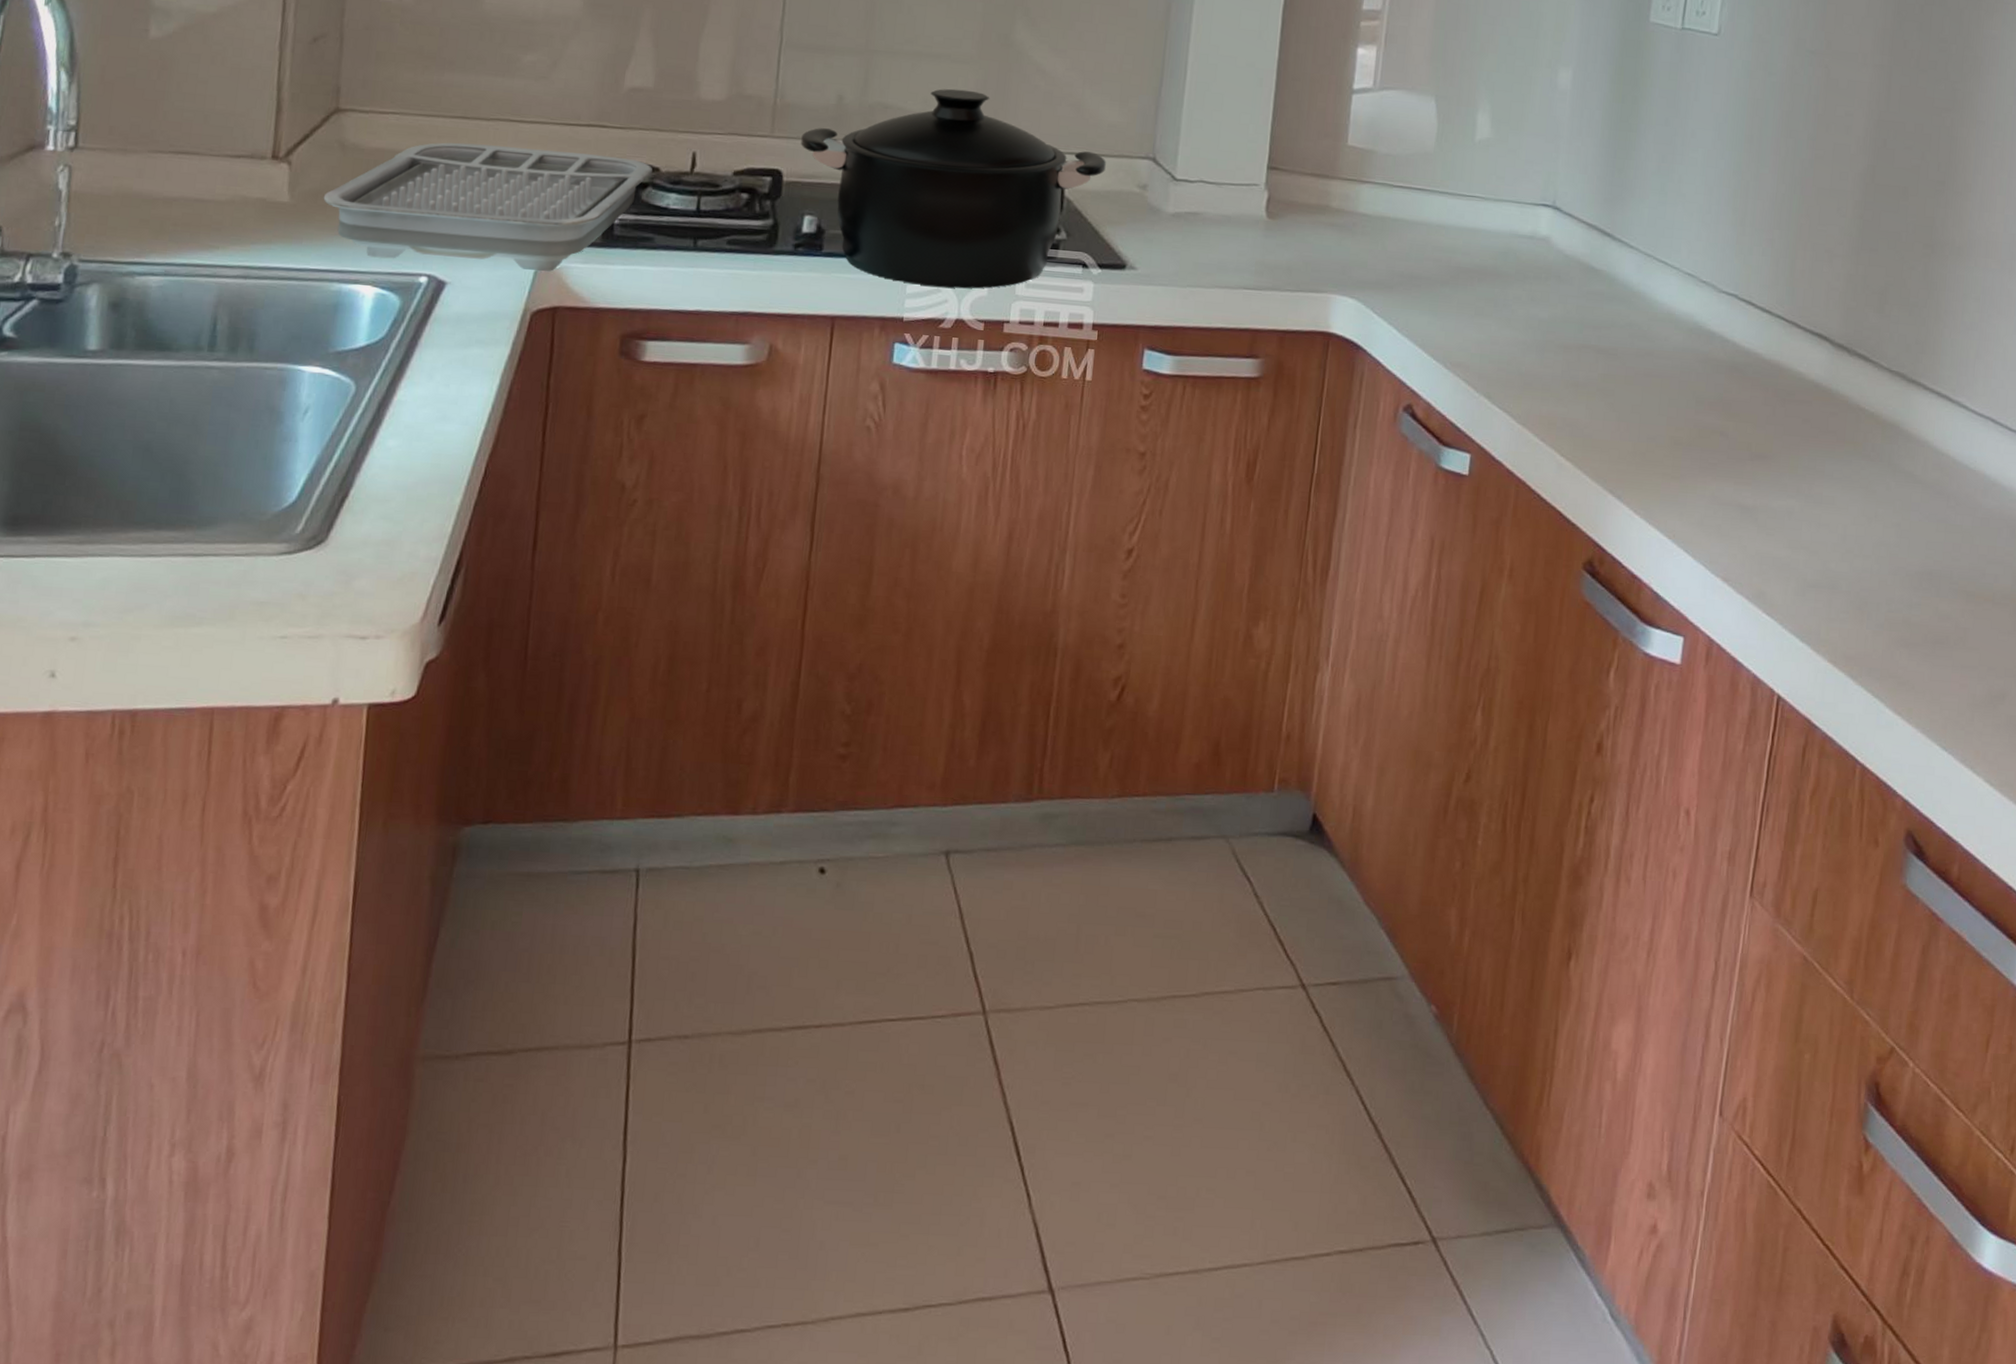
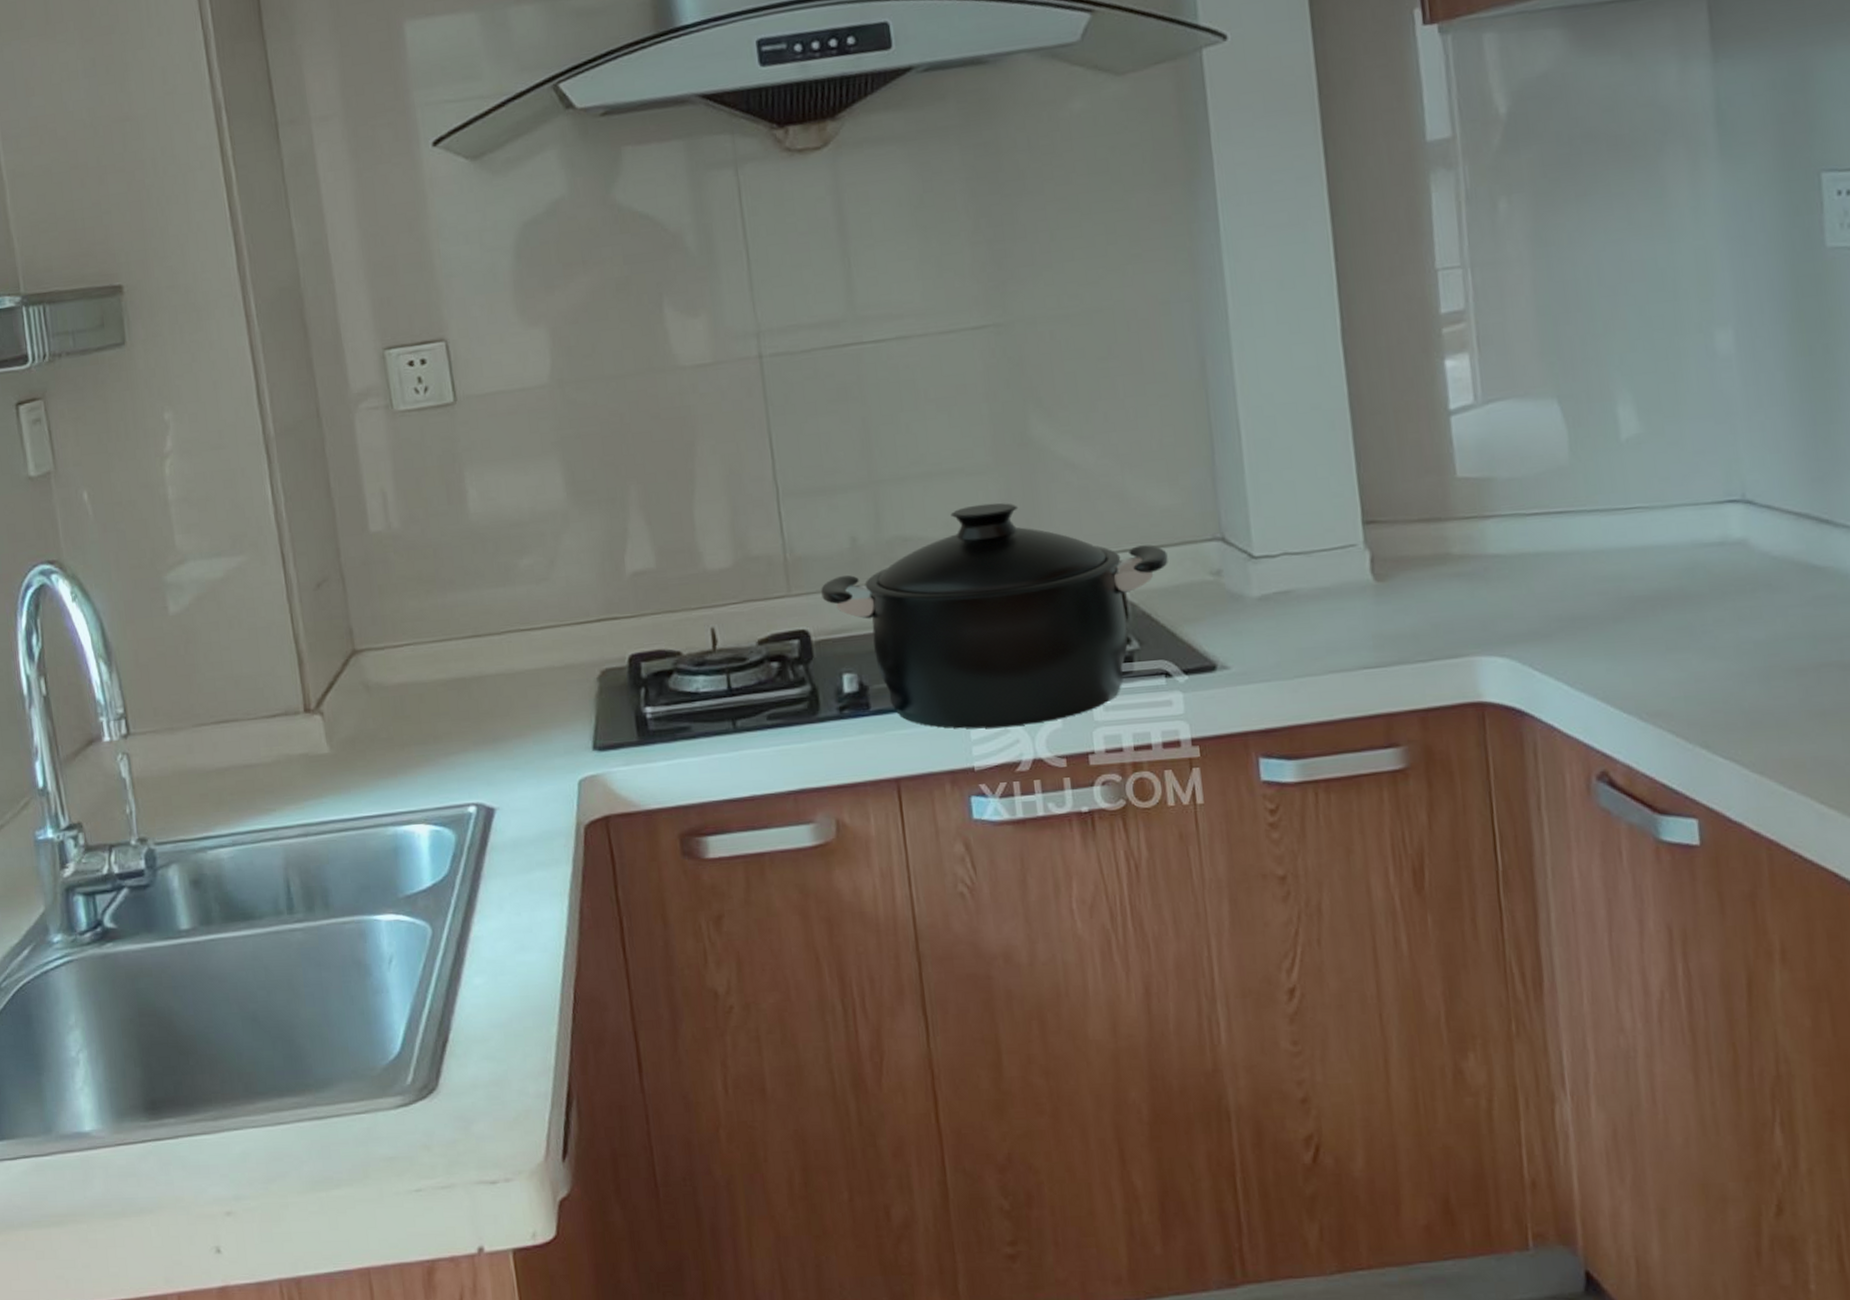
dish rack: present [323,142,652,272] -> none [360,647,674,795]

